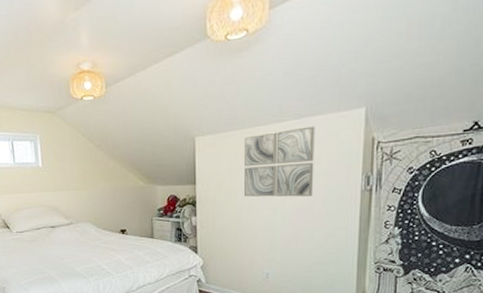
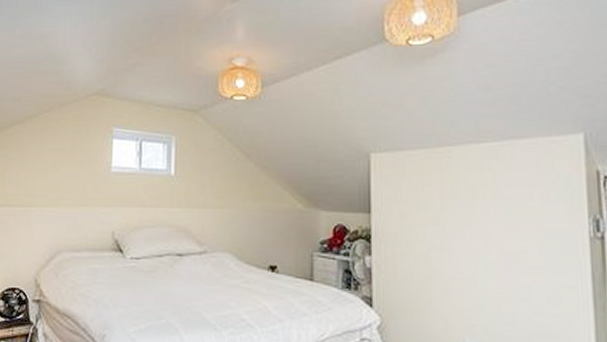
wall art: present [244,126,315,197] -> none [433,151,526,242]

